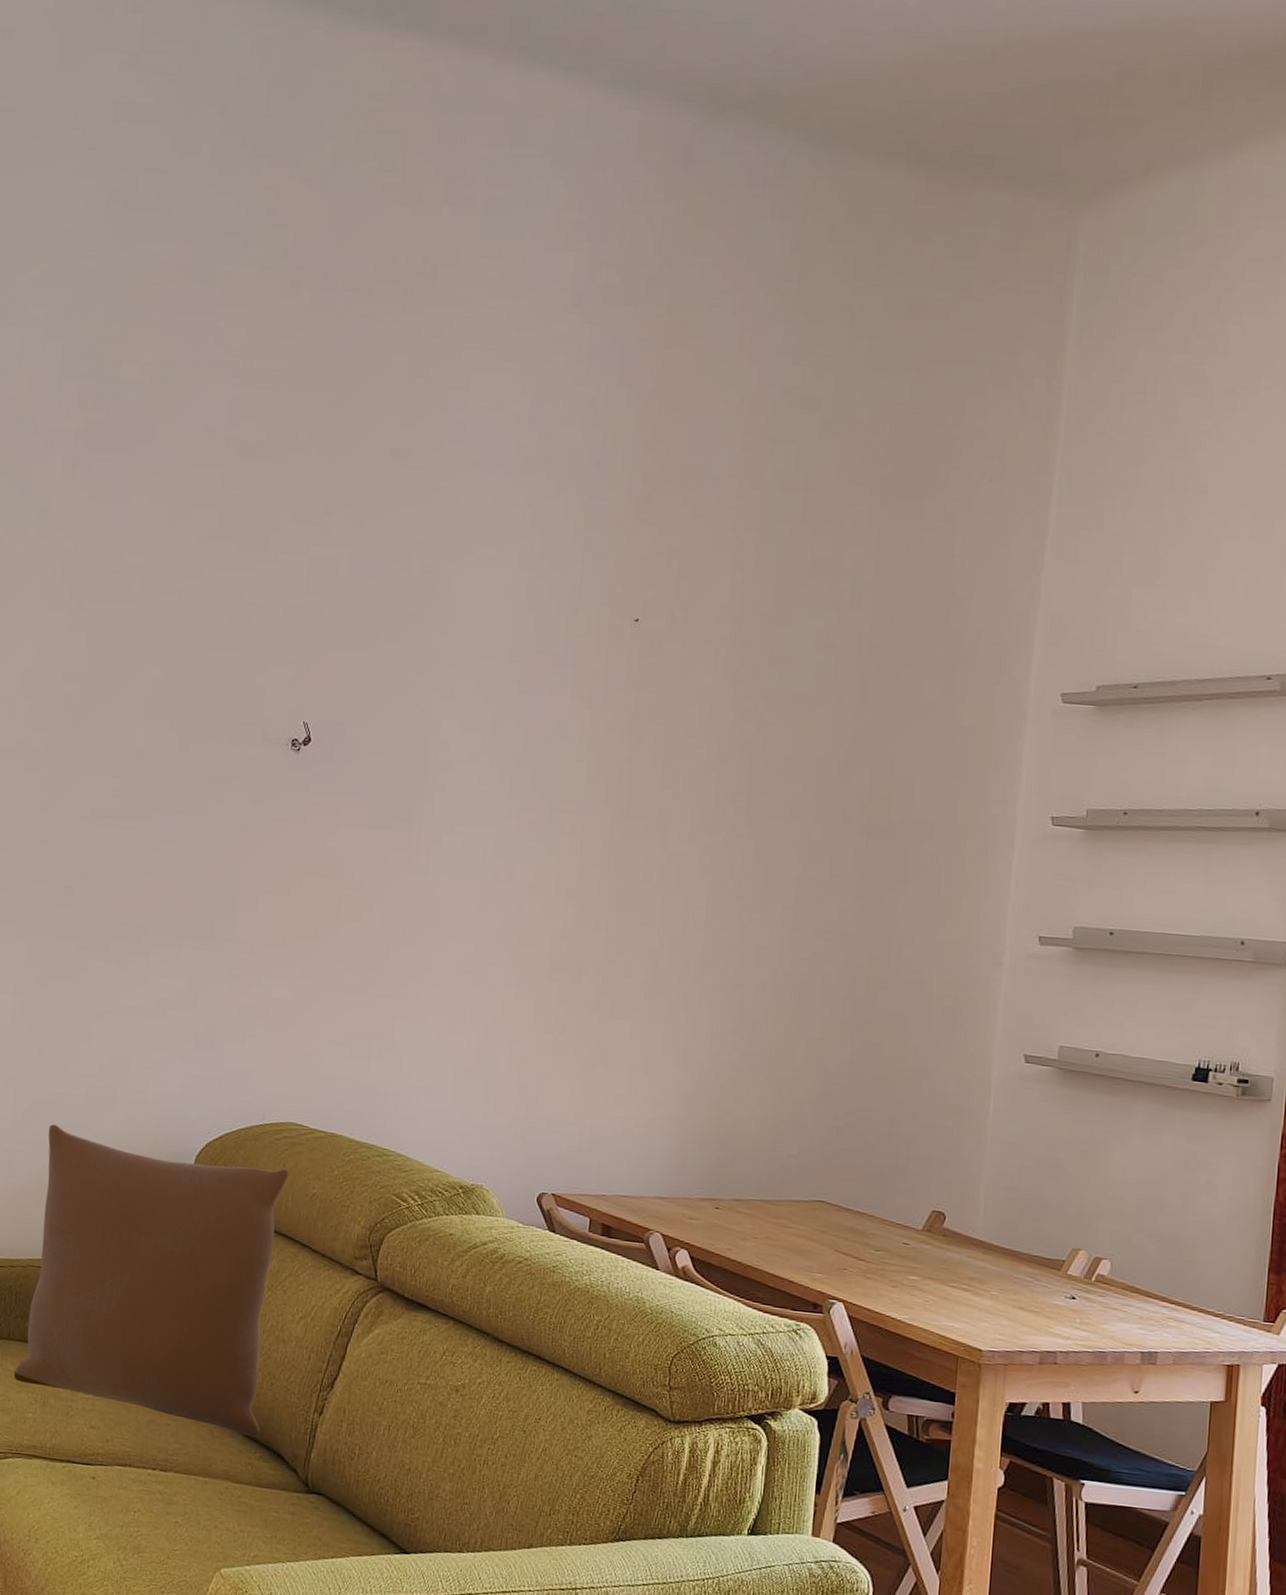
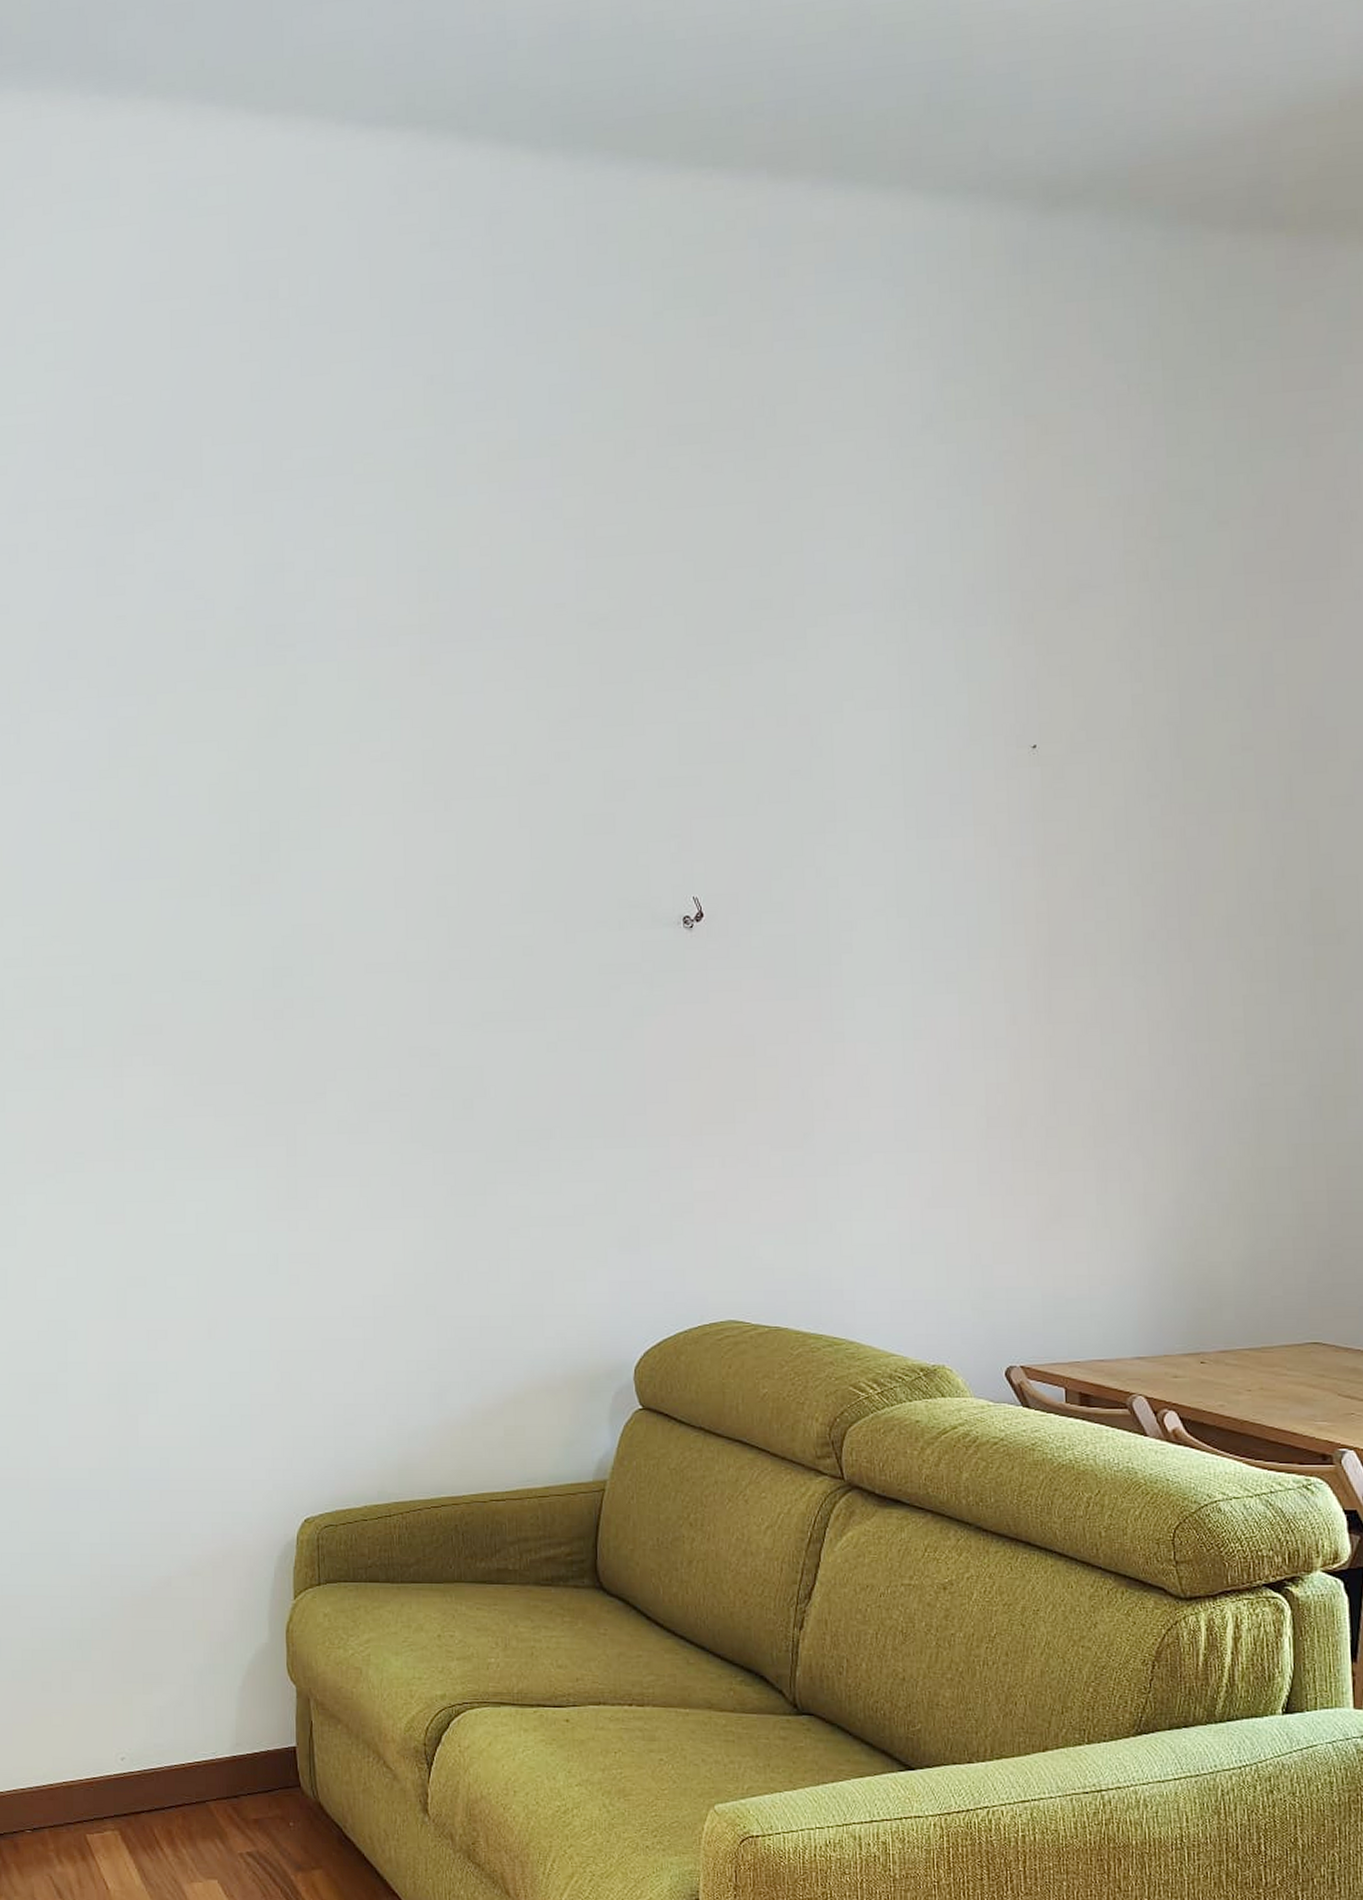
pillow: present [13,1124,289,1436] -> none [470,1350,738,1659]

